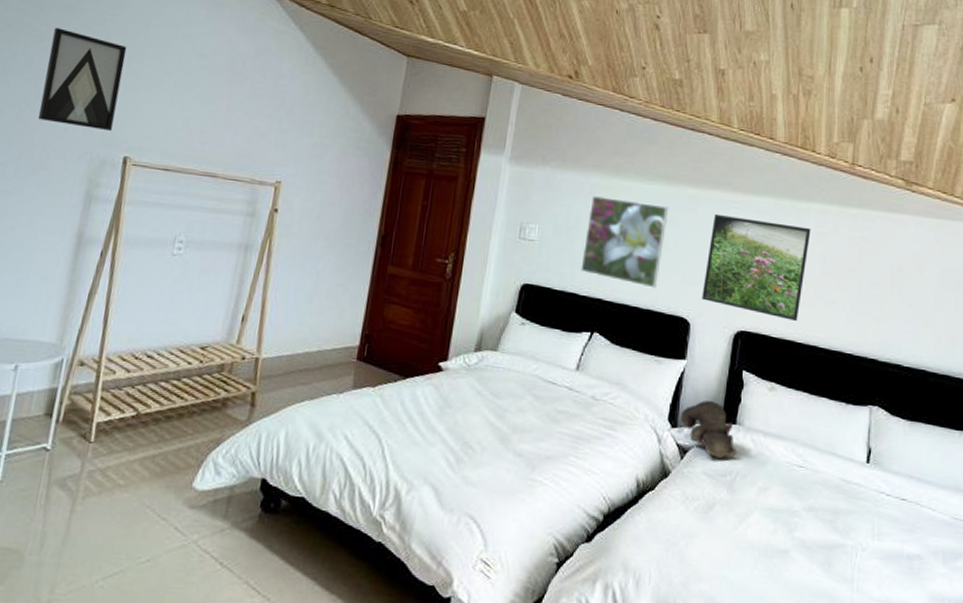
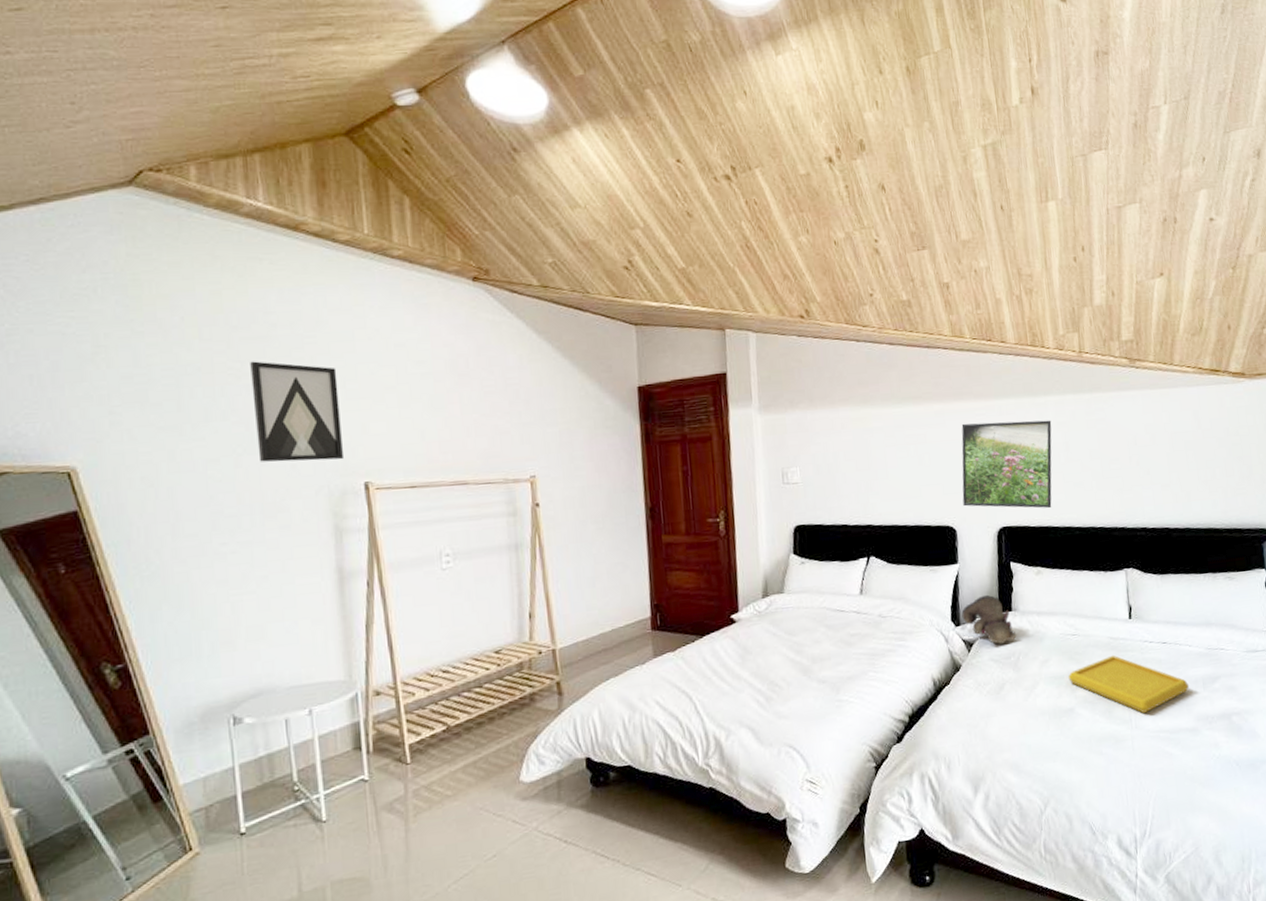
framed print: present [580,195,669,289] -> none [844,426,920,505]
serving tray: none [787,499,927,577] -> present [1068,655,1190,714]

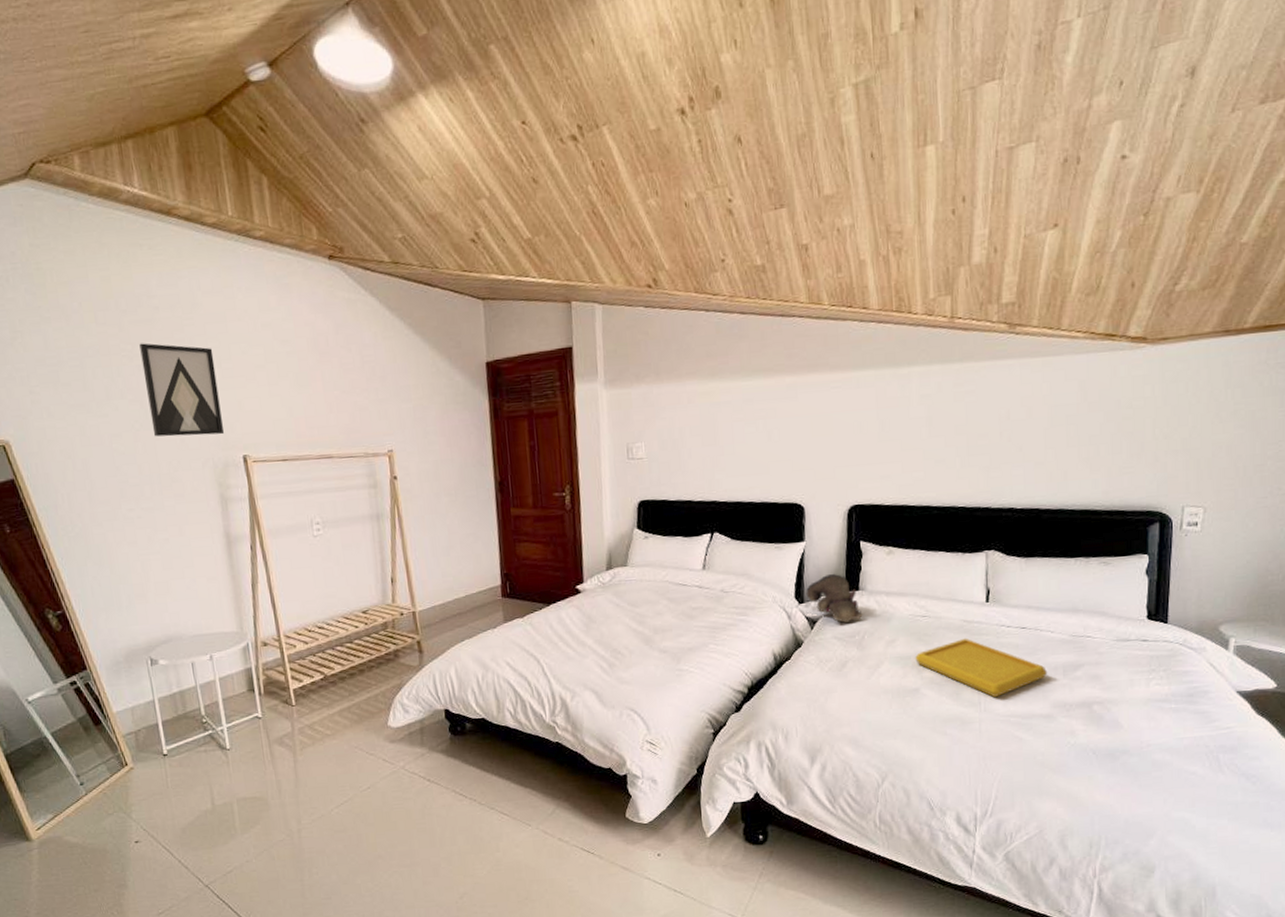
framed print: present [961,420,1052,509] -> none [812,392,915,487]

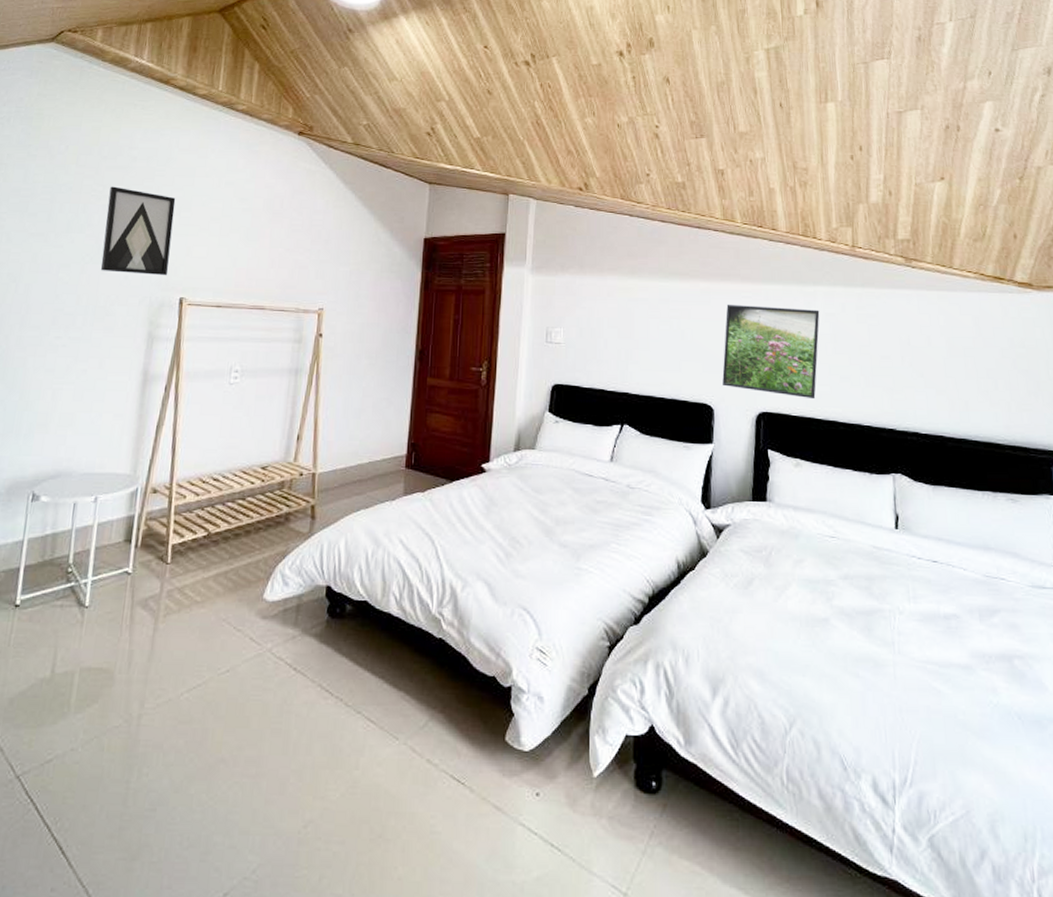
teddy bear: present [806,573,863,623] -> none [713,480,770,535]
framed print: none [812,392,915,487] -> present [722,304,820,400]
serving tray: present [915,638,1048,698] -> none [824,566,964,639]

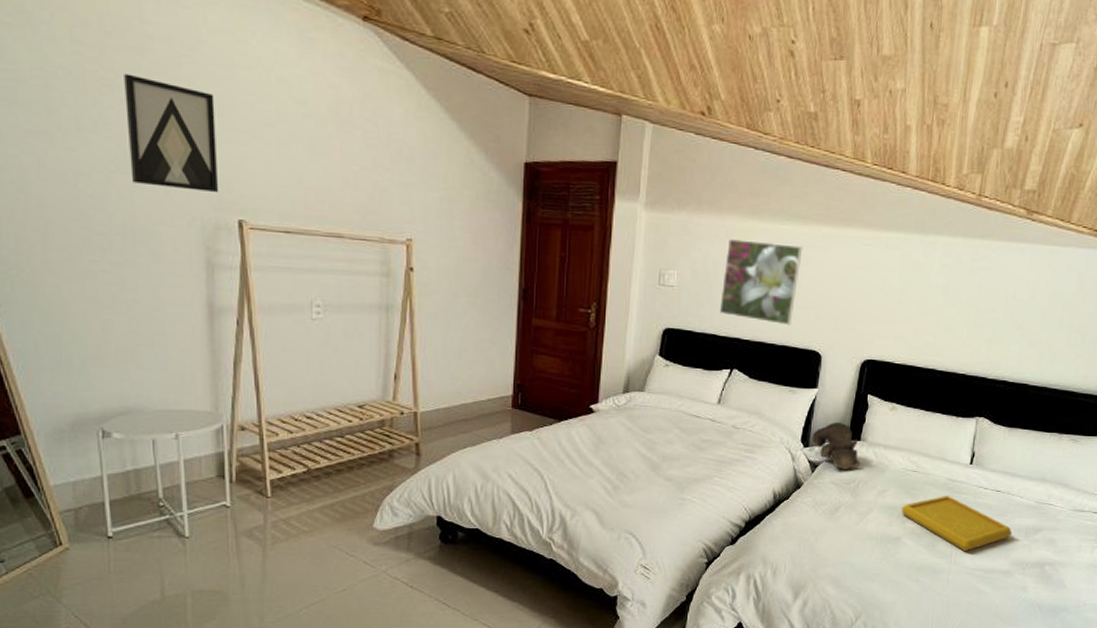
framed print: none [606,296,684,379] -> present [719,238,803,326]
teddy bear: none [713,480,770,535] -> present [812,422,861,470]
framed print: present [722,304,820,400] -> none [833,251,936,349]
serving tray: none [824,566,964,639] -> present [901,495,1013,552]

